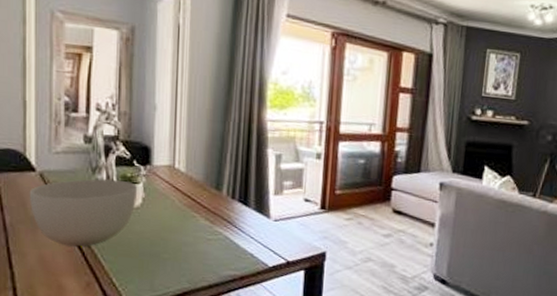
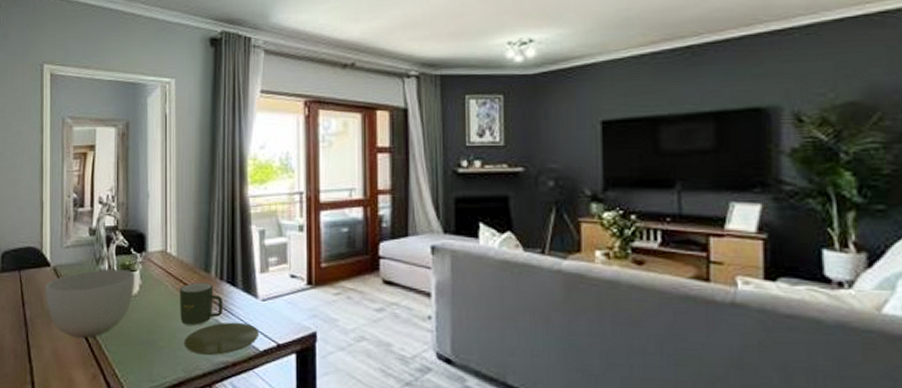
mug: none [186,199,233,241] -> present [179,283,222,326]
plate: none [190,239,270,269] -> present [184,322,260,356]

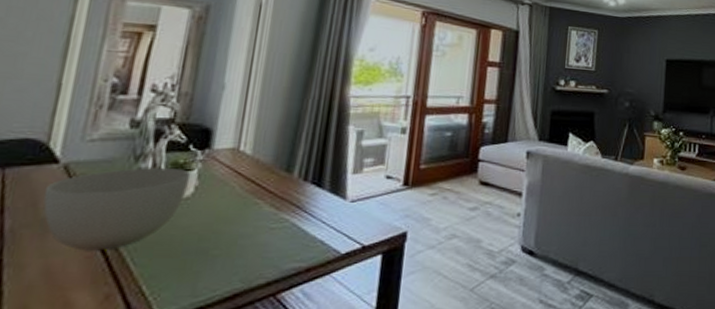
mug: present [179,283,222,326] -> none [245,183,304,230]
plate: present [184,322,260,356] -> none [246,225,344,263]

